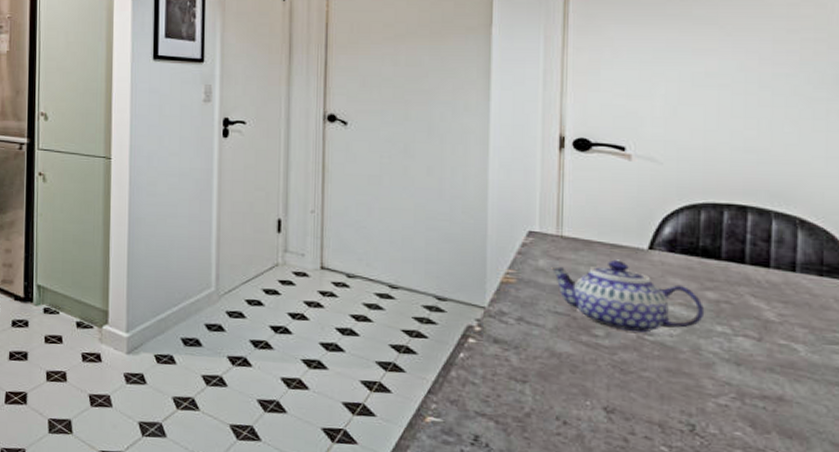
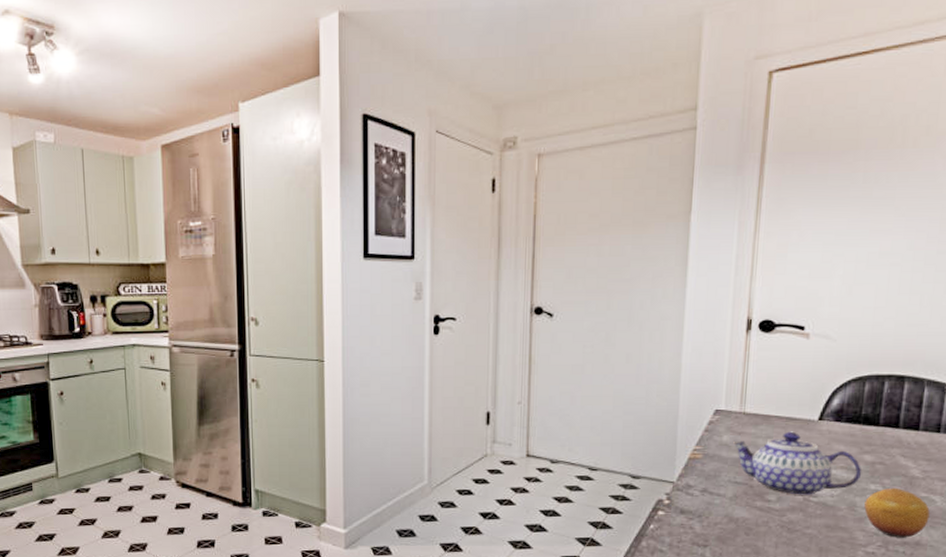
fruit: none [711,331,792,391] -> present [864,487,930,538]

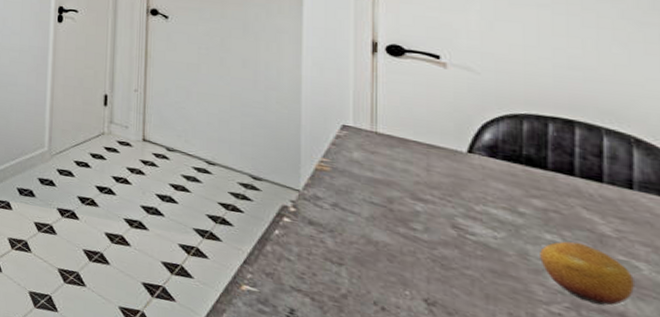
teapot: present [733,431,862,495] -> none [366,159,532,232]

